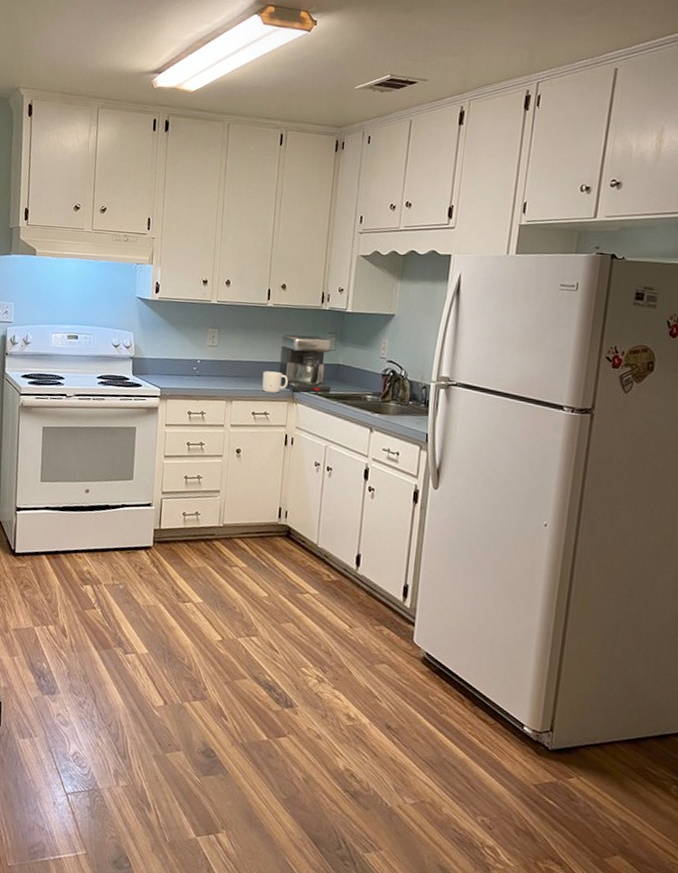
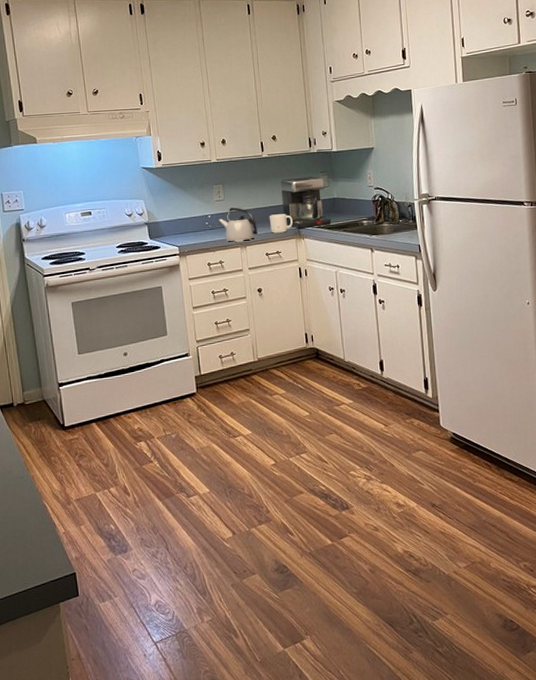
kettle: none [207,355,248,396] -> present [218,207,258,243]

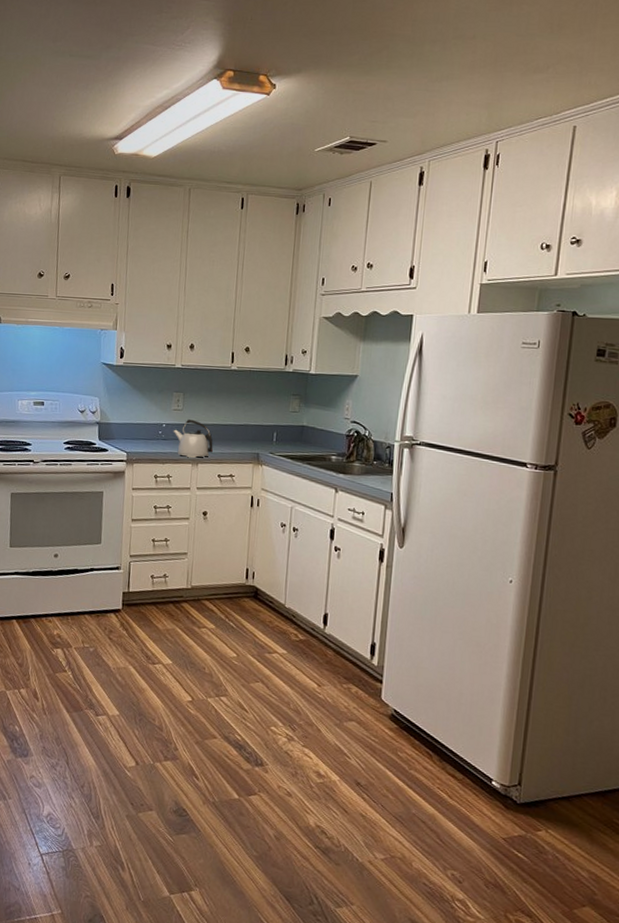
mug: present [269,214,293,233] -> none [227,433,253,456]
coffee maker: present [281,176,332,228] -> none [244,397,296,455]

